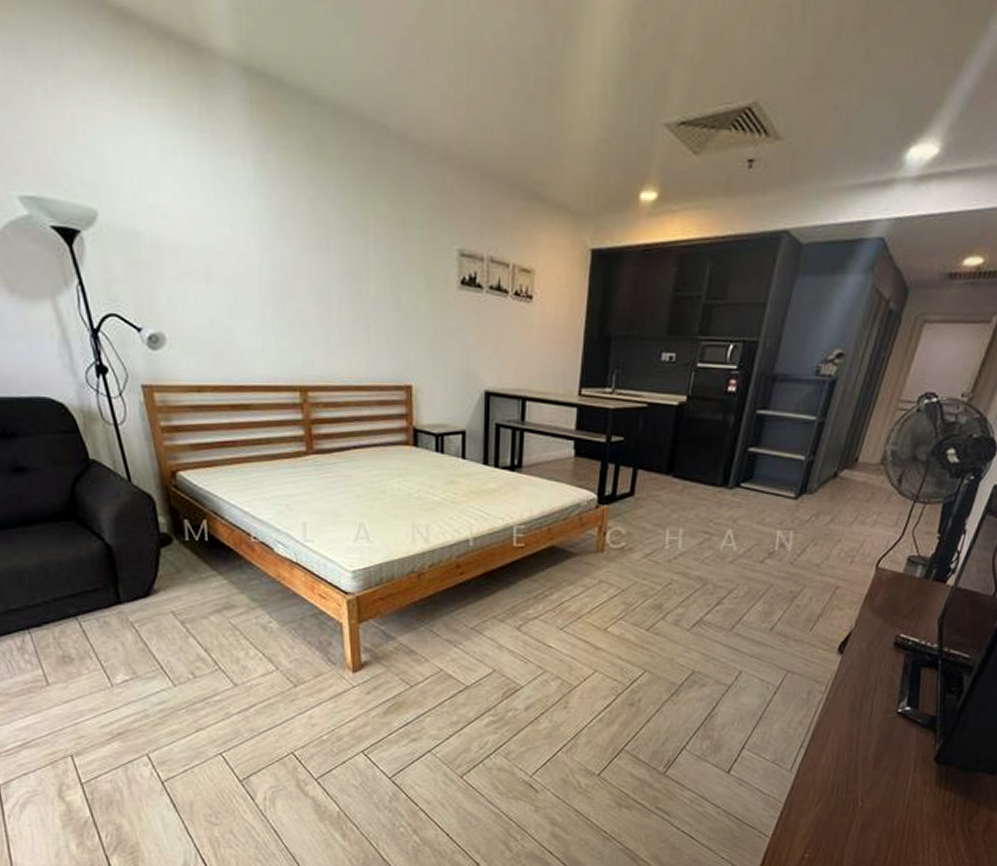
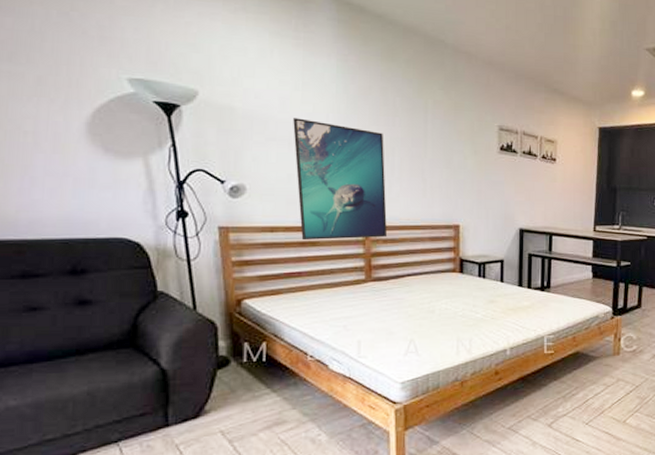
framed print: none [209,244,327,403] -> present [293,118,387,240]

